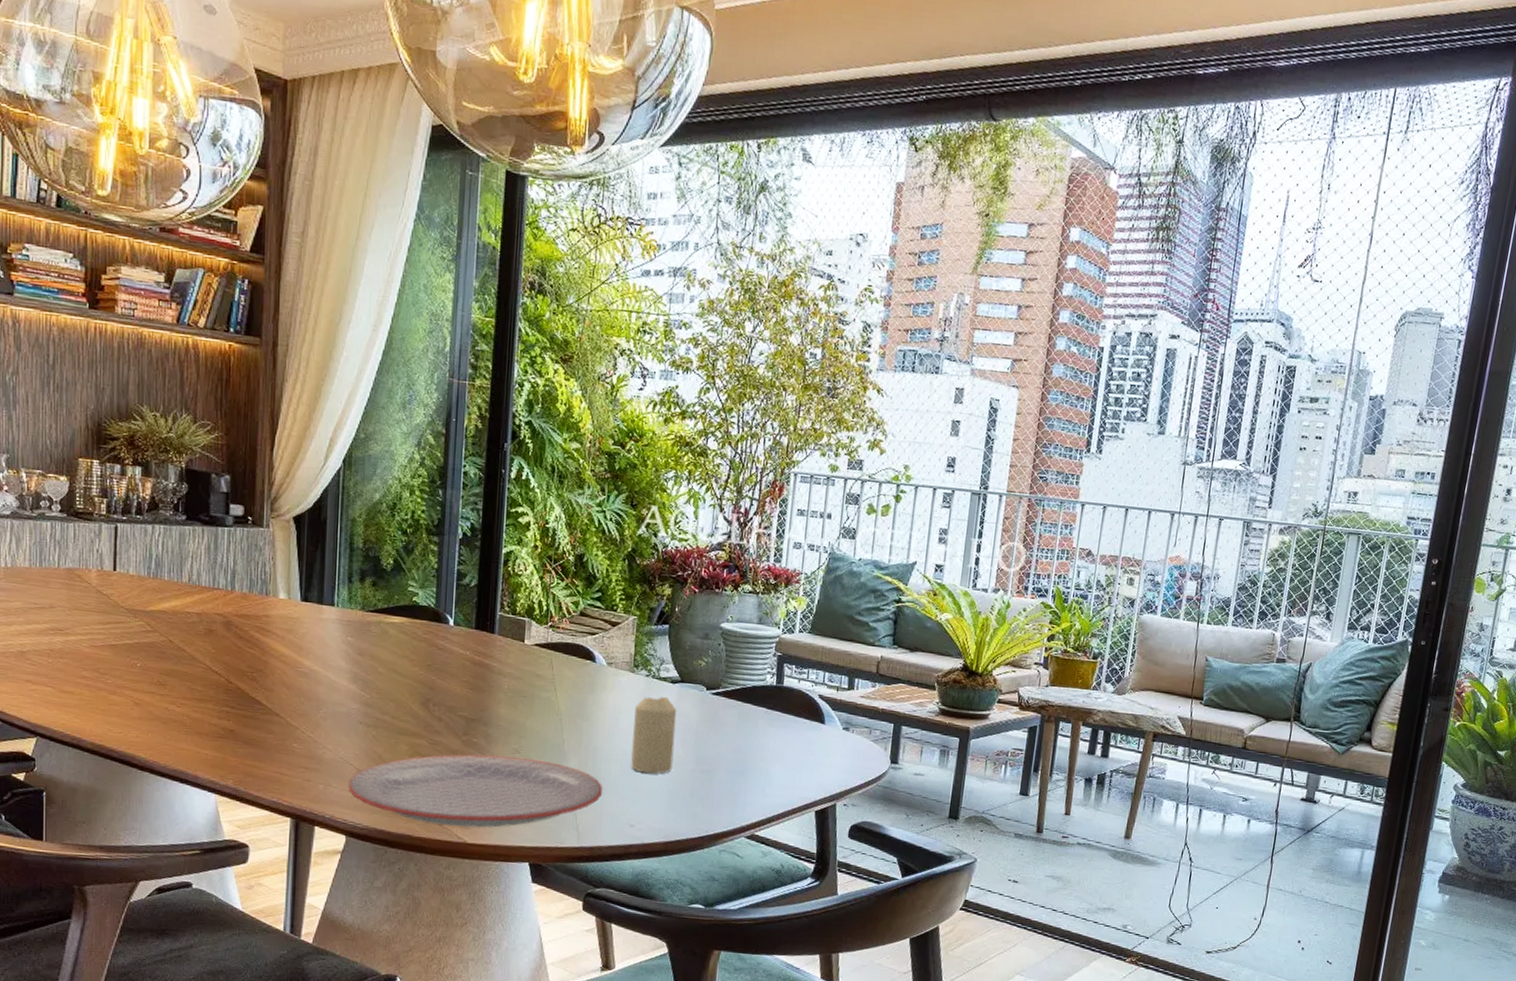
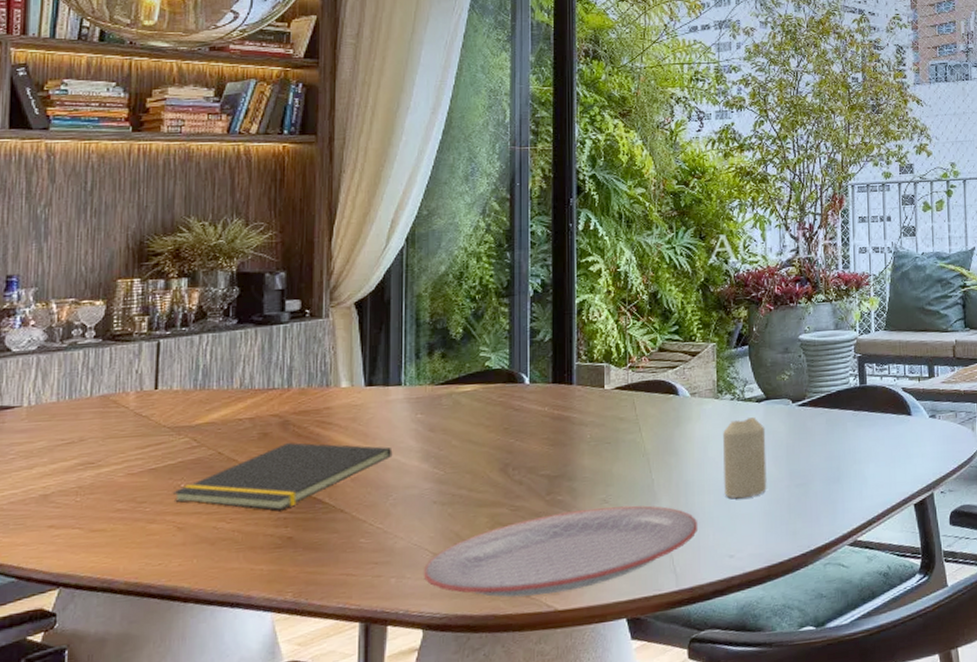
notepad: none [130,643,324,704] -> present [172,442,393,510]

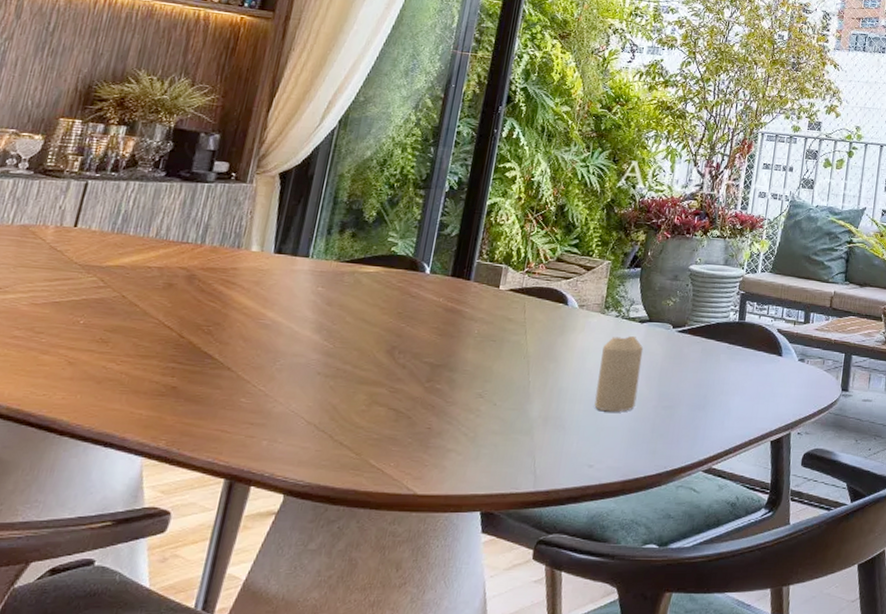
notepad: present [172,442,393,510] -> none [70,296,289,359]
plate: present [424,505,699,597] -> none [295,400,565,477]

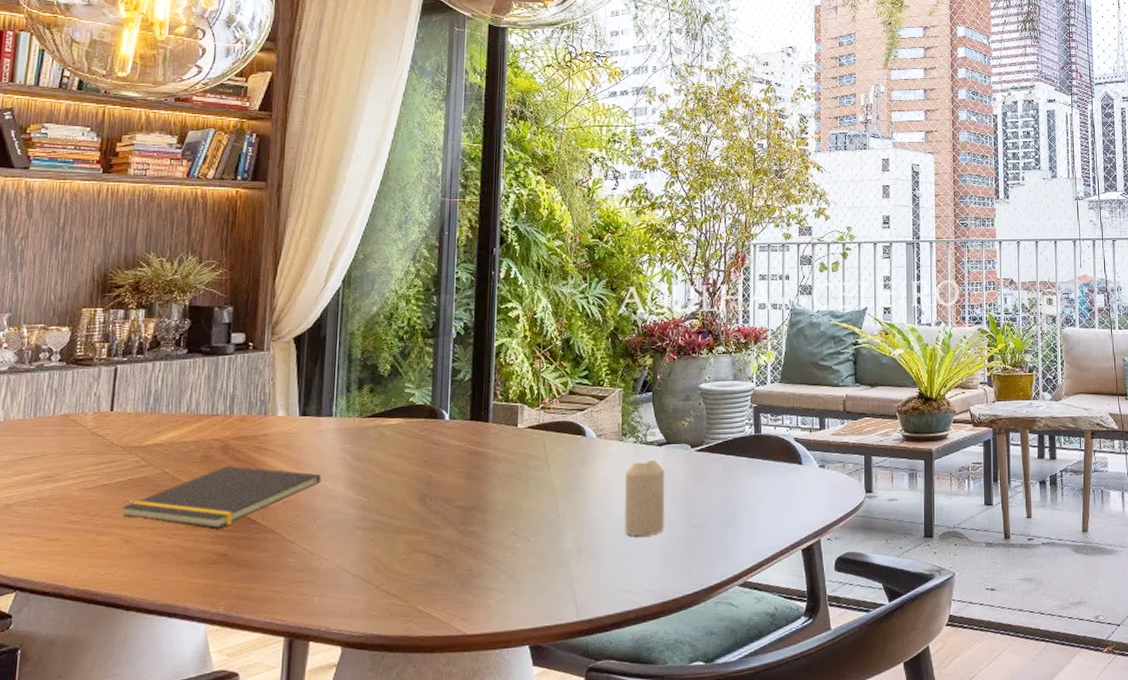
notepad: none [70,296,289,359] -> present [121,466,322,528]

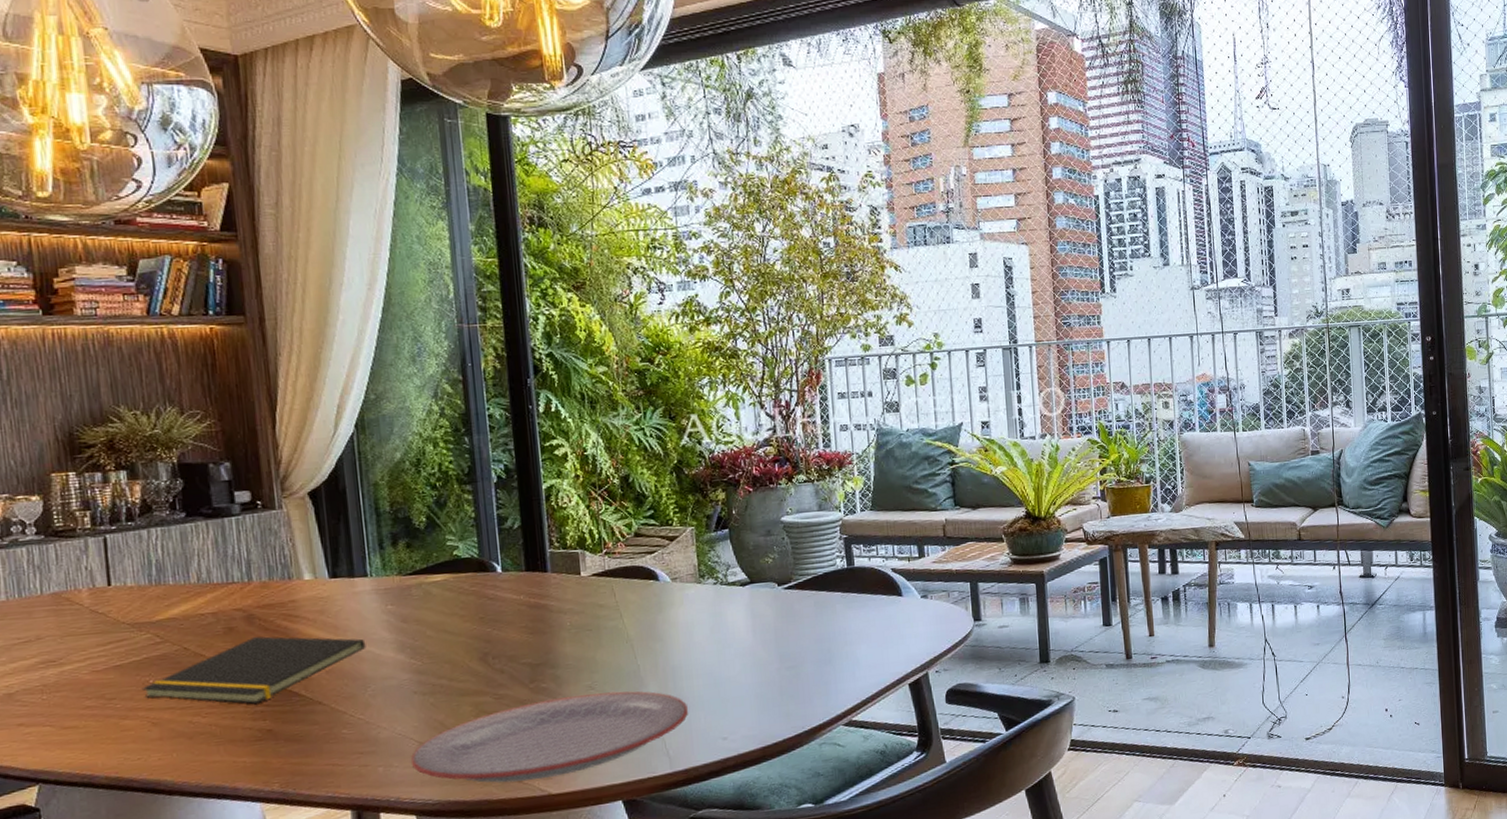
plate: none [345,538,599,620] -> present [411,691,689,783]
candle: present [625,460,665,537] -> none [708,601,757,682]

